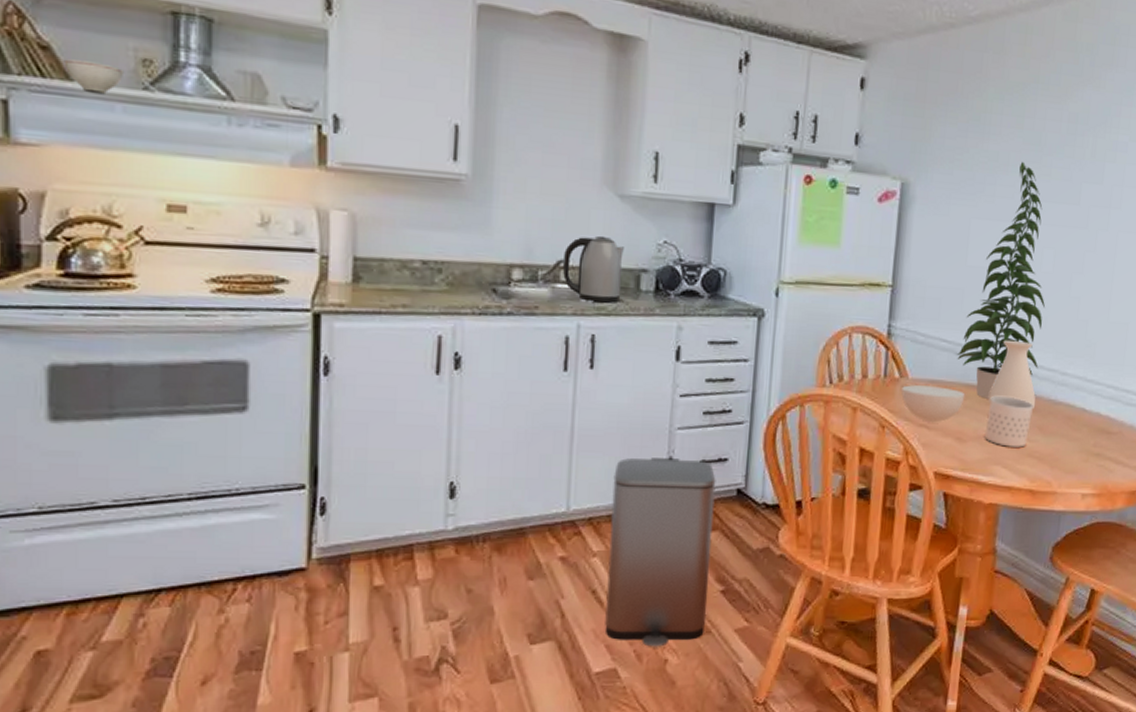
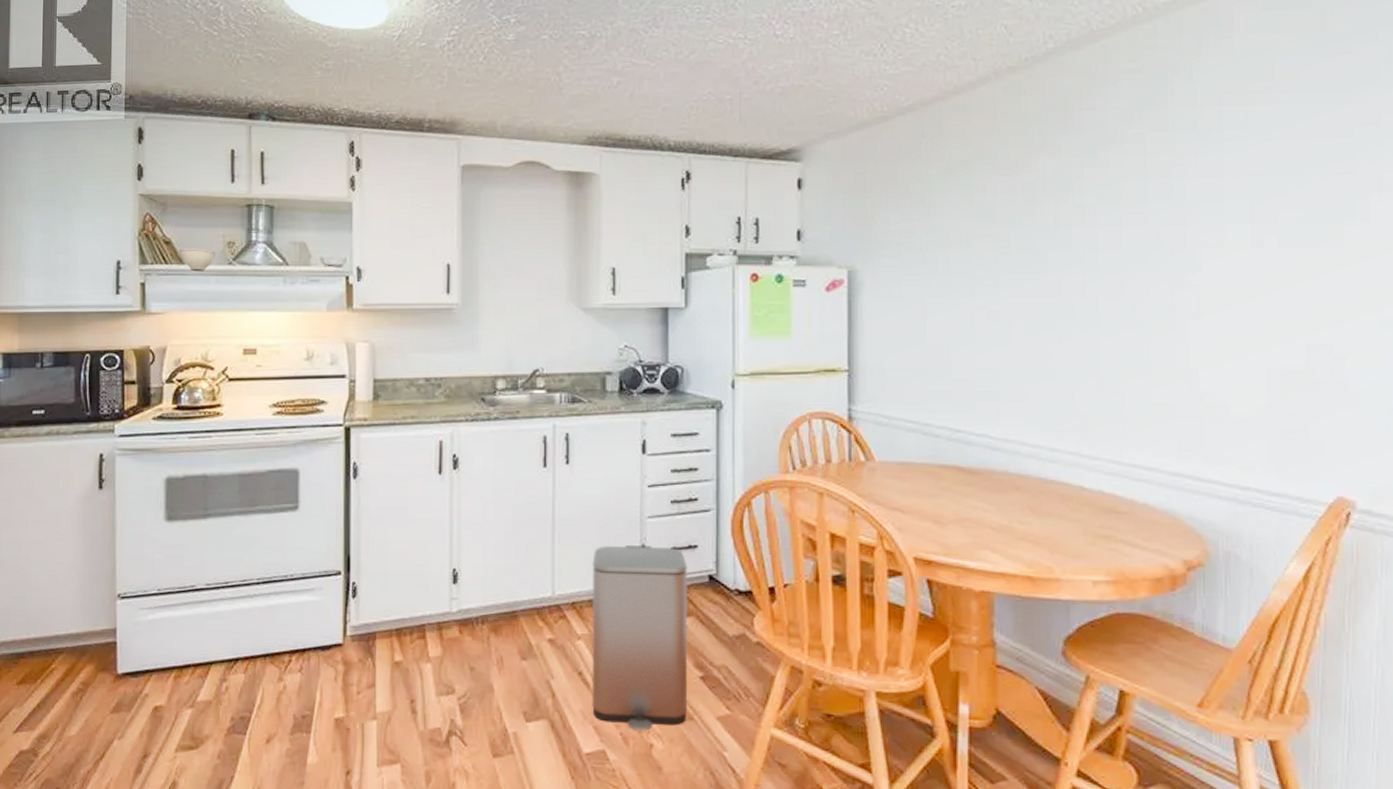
kettle: present [563,235,624,303] -> none [539,345,590,404]
bowl: present [901,385,965,423] -> none [869,468,940,506]
plant: present [957,162,1045,399] -> none [926,237,1021,479]
mug: present [984,395,1033,448] -> none [966,475,1020,530]
vase: present [988,340,1036,410] -> none [966,417,1023,489]

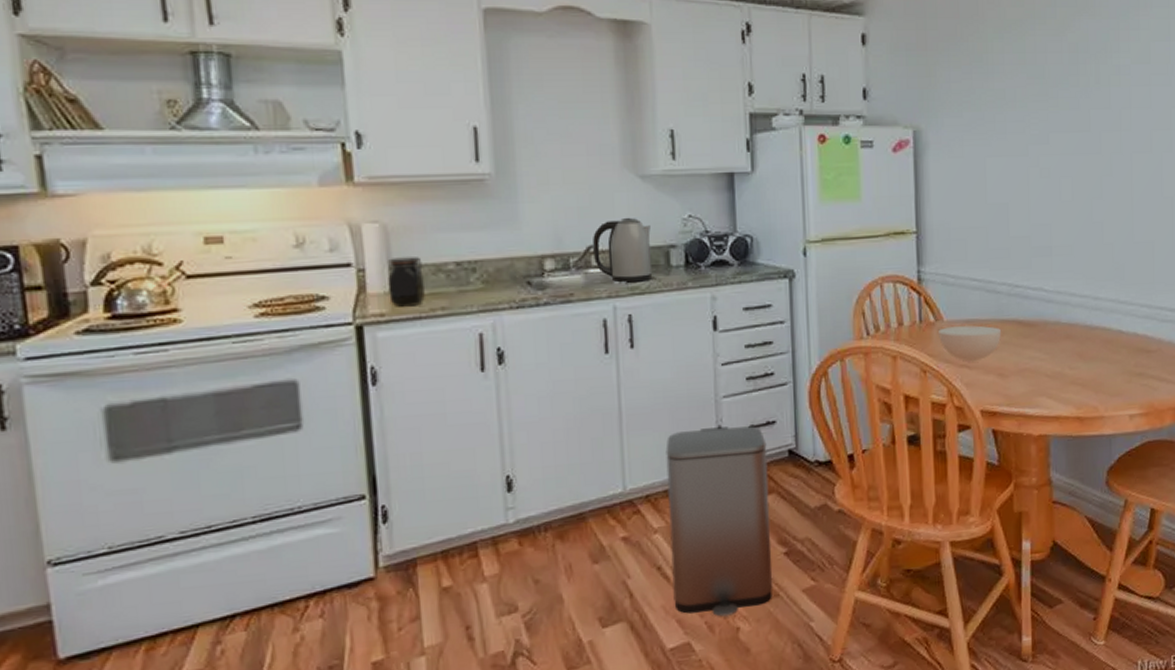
bowl: present [179,248,217,272] -> none [91,108,151,139]
jar: none [372,371,399,414] -> present [388,255,425,307]
kettle: none [539,345,590,404] -> present [593,217,653,283]
bowl: none [869,468,940,506] -> present [939,325,1002,362]

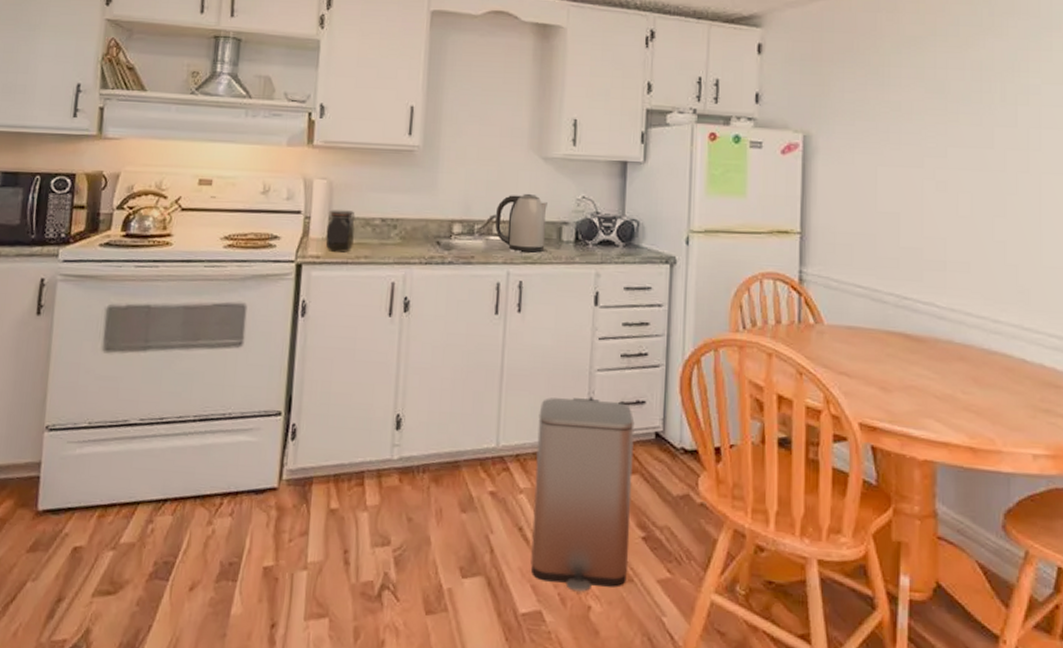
bowl: present [939,325,1002,362] -> none [818,331,887,371]

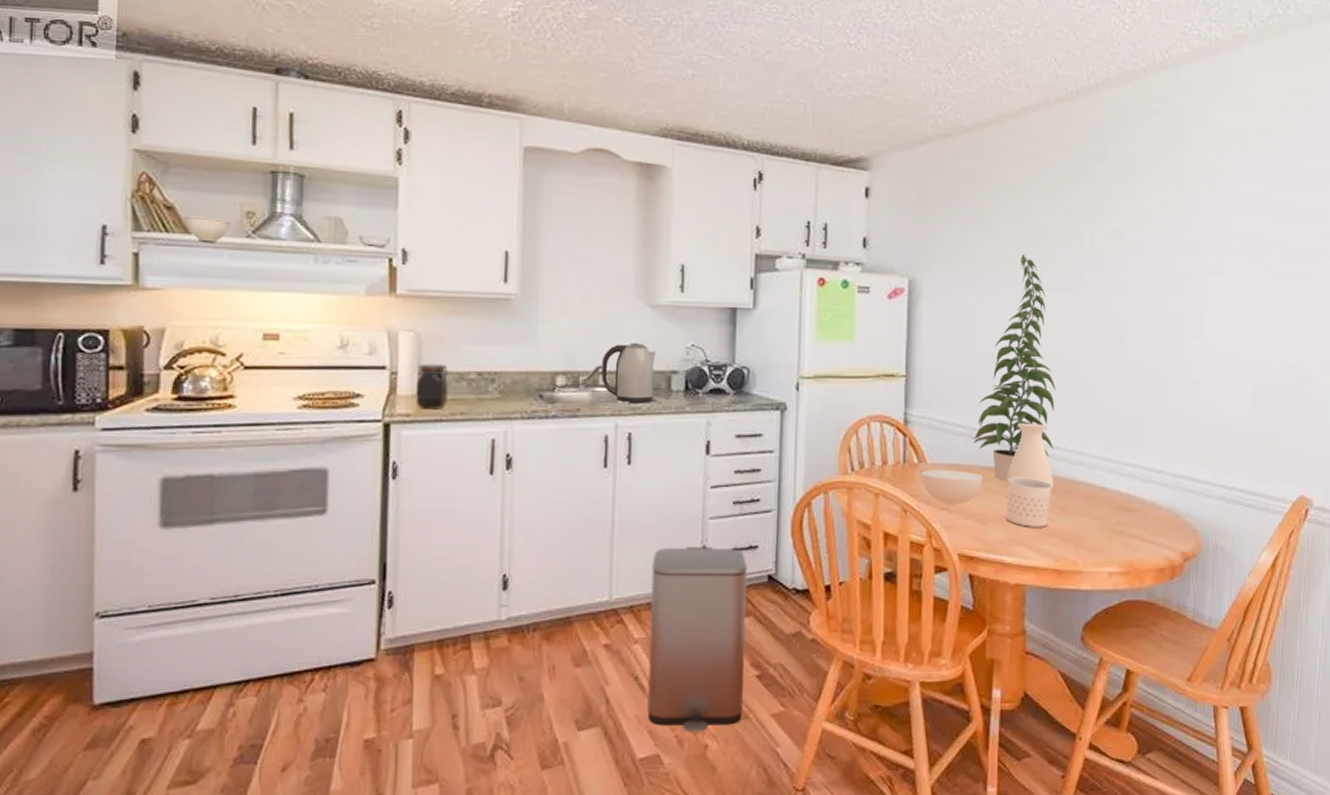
bowl: none [141,75,180,100] -> present [184,216,232,244]
bowl: none [818,331,887,371] -> present [921,470,984,506]
plant: none [874,110,966,347] -> present [973,255,1056,481]
mug: none [911,343,964,400] -> present [1005,477,1052,527]
vase: none [912,285,967,359] -> present [1006,422,1054,490]

